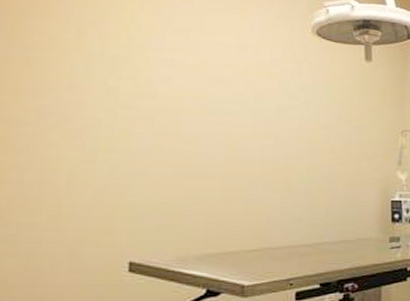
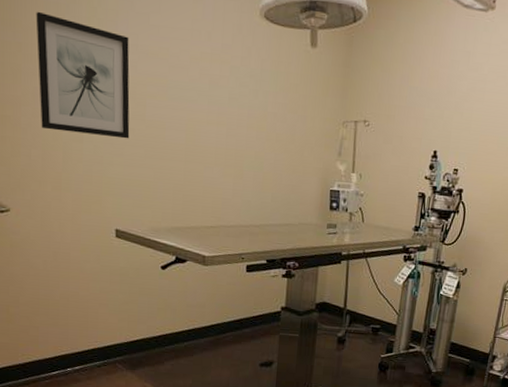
wall art: none [42,26,165,157] -> present [36,11,130,139]

